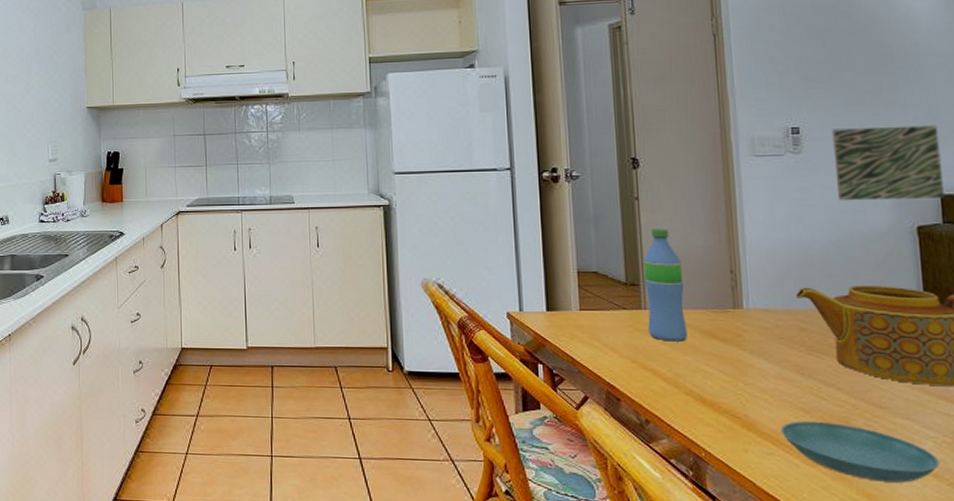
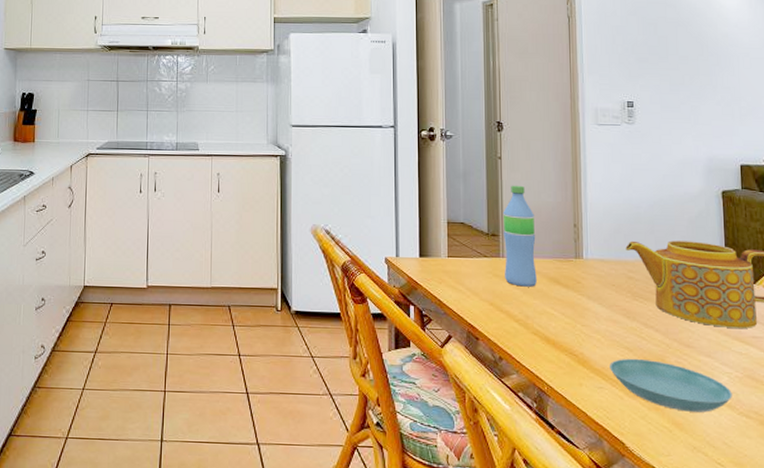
wall art: present [832,125,944,201] -> none [659,104,743,168]

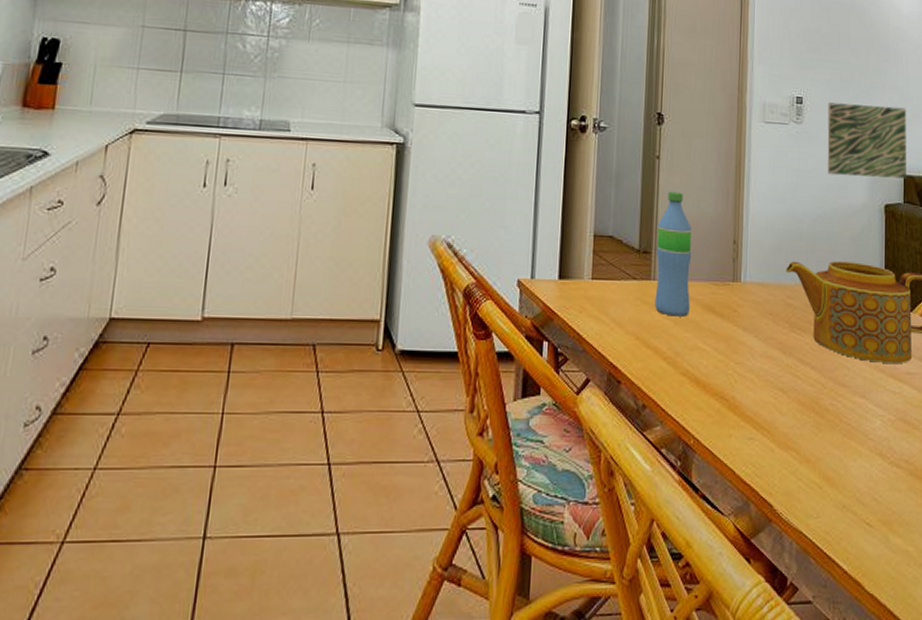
saucer: present [610,358,732,412] -> none [762,401,884,464]
wall art: none [659,104,743,168] -> present [827,102,907,179]

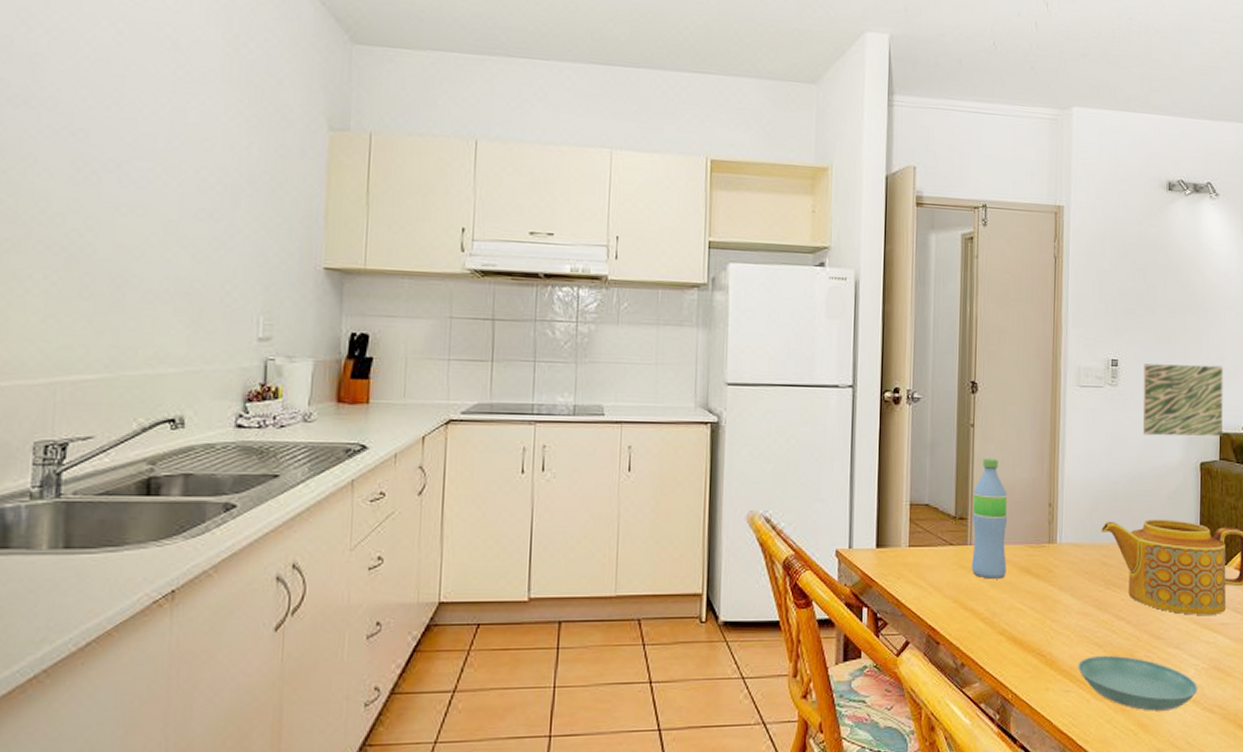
saucer: none [762,401,884,464] -> present [1078,655,1198,711]

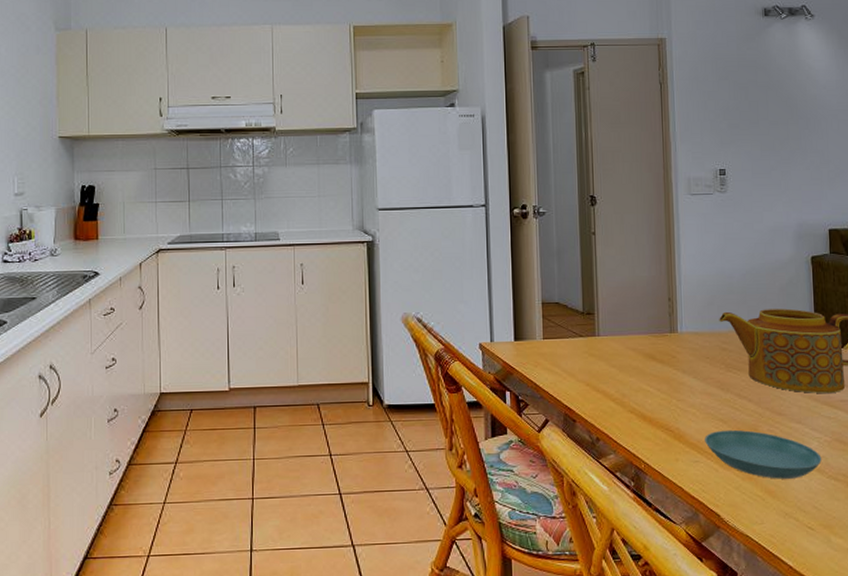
water bottle: present [972,458,1008,579] -> none [597,261,633,365]
wall art: present [1143,363,1223,436] -> none [750,169,831,235]

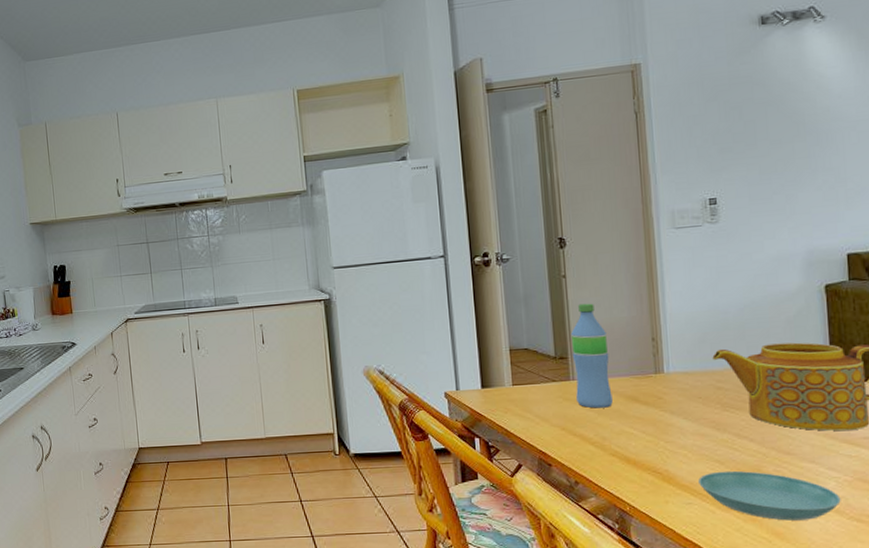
water bottle: none [597,261,633,365] -> present [570,303,613,409]

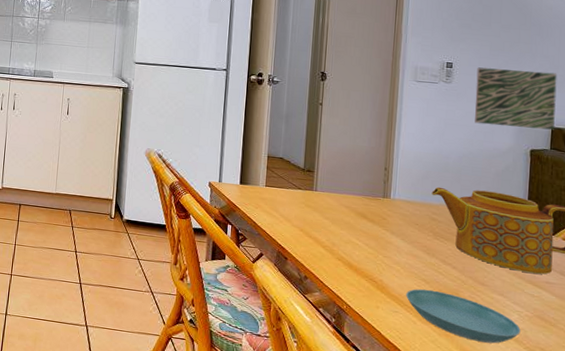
water bottle: present [570,303,613,409] -> none [316,129,348,219]
wall art: none [747,187,850,266] -> present [475,67,557,130]

